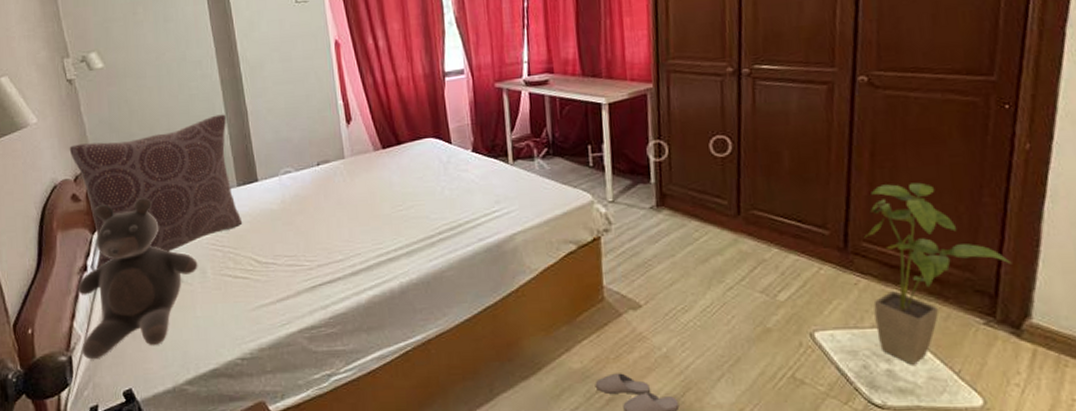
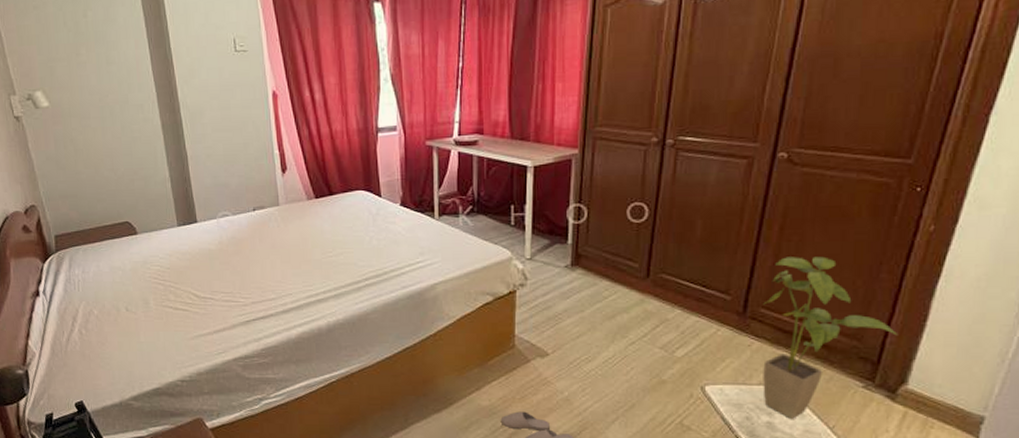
pillow: present [69,114,242,270] -> none [19,157,182,295]
teddy bear: present [77,198,198,360] -> none [31,232,142,374]

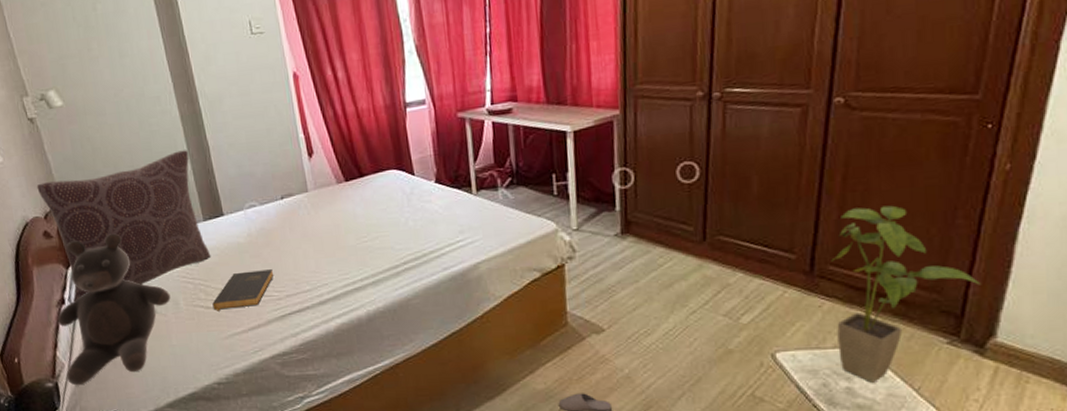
pillow: none [19,157,182,295] -> present [36,150,210,303]
teddy bear: none [31,232,142,374] -> present [57,233,171,386]
book: none [181,277,242,313] -> present [212,269,274,311]

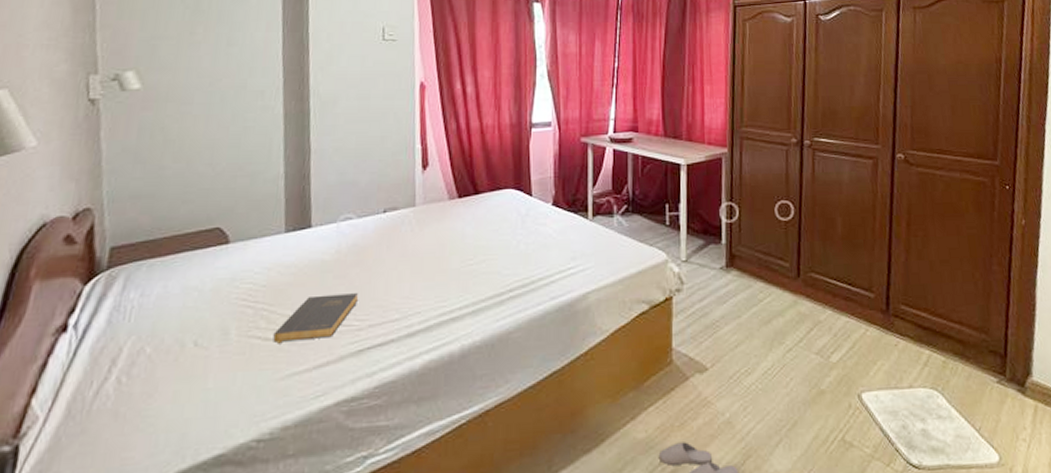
pillow: present [36,150,210,303] -> none [73,151,285,330]
teddy bear: present [57,233,171,386] -> none [36,242,220,449]
house plant: present [831,205,980,383] -> none [902,251,1015,424]

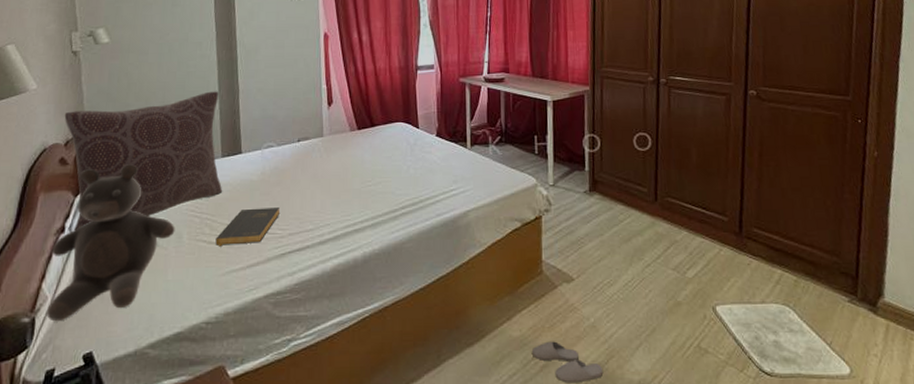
teddy bear: none [36,242,220,449] -> present [47,164,175,322]
pillow: none [73,151,285,330] -> present [64,91,222,232]

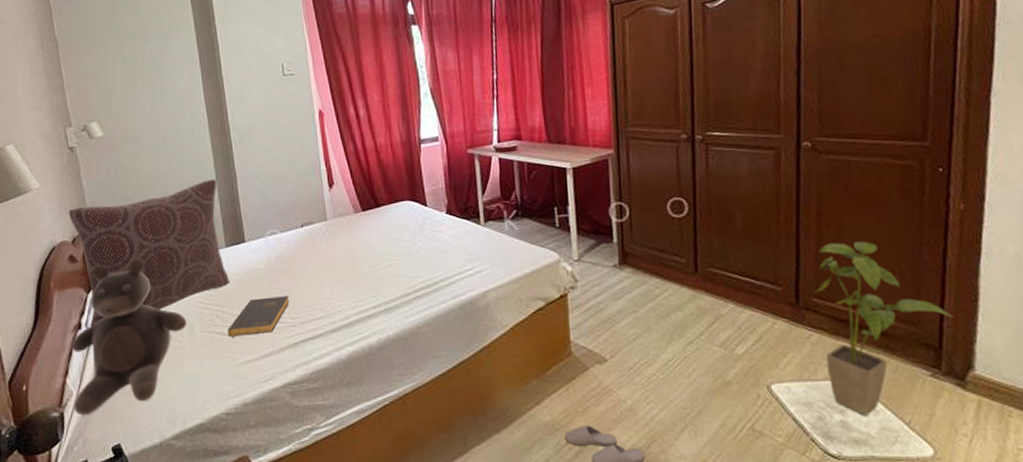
house plant: none [755,179,867,337] -> present [814,241,952,416]

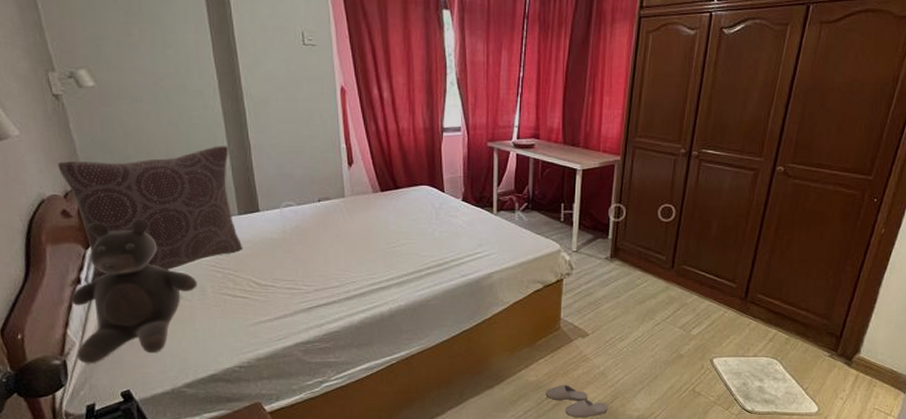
book: present [227,296,290,338] -> none [240,265,305,300]
house plant: present [814,241,952,416] -> none [757,252,855,383]

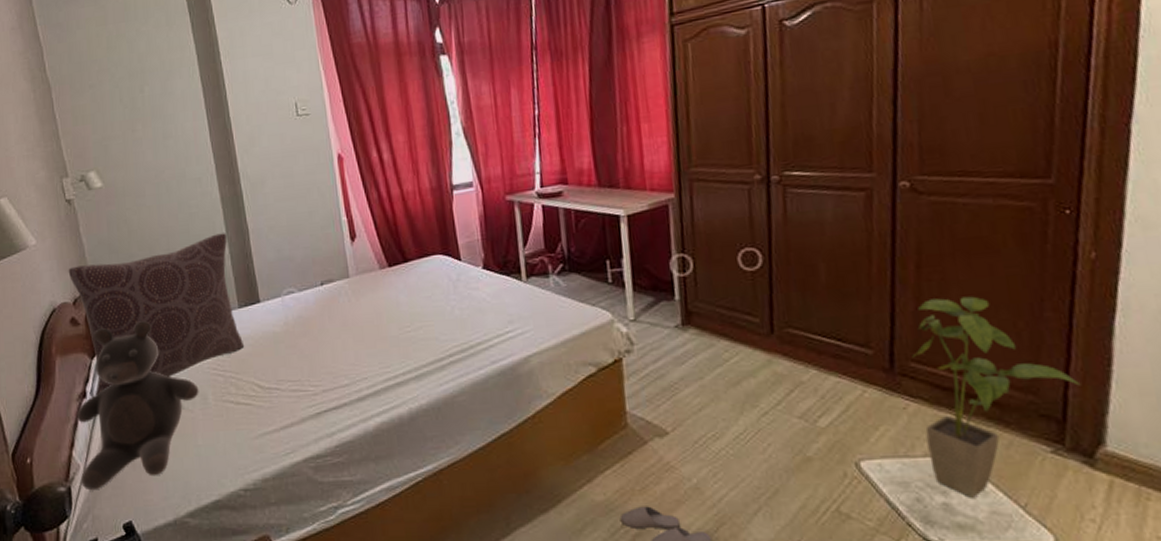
house plant: none [757,252,855,383] -> present [912,296,1079,498]

